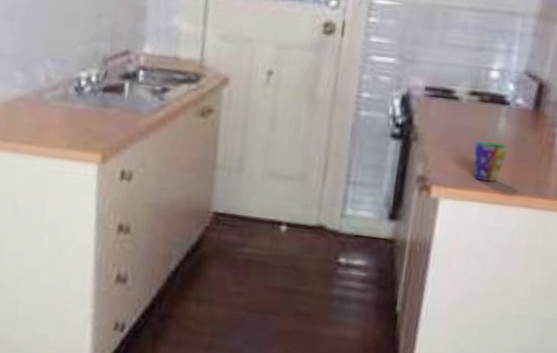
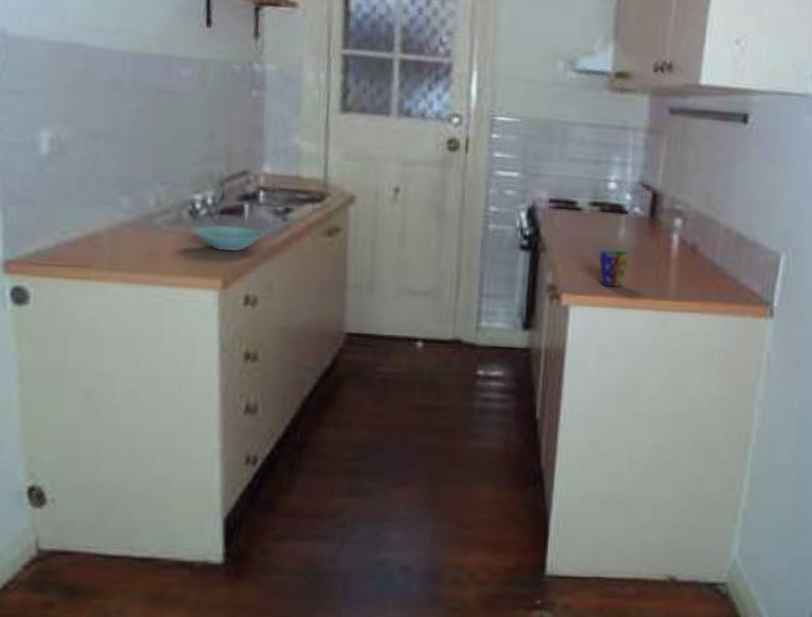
bowl: none [76,102,143,127] -> present [191,225,266,251]

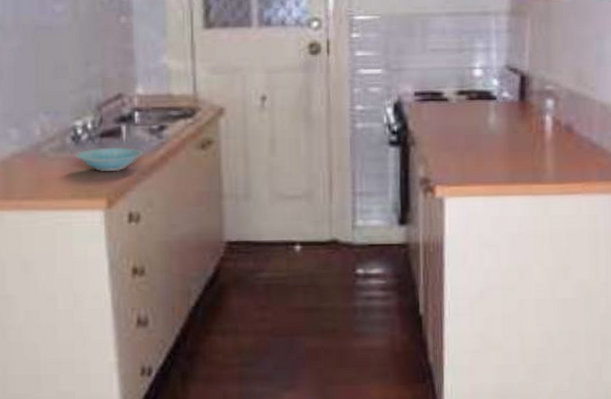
cup: present [598,248,630,287] -> none [469,136,502,175]

